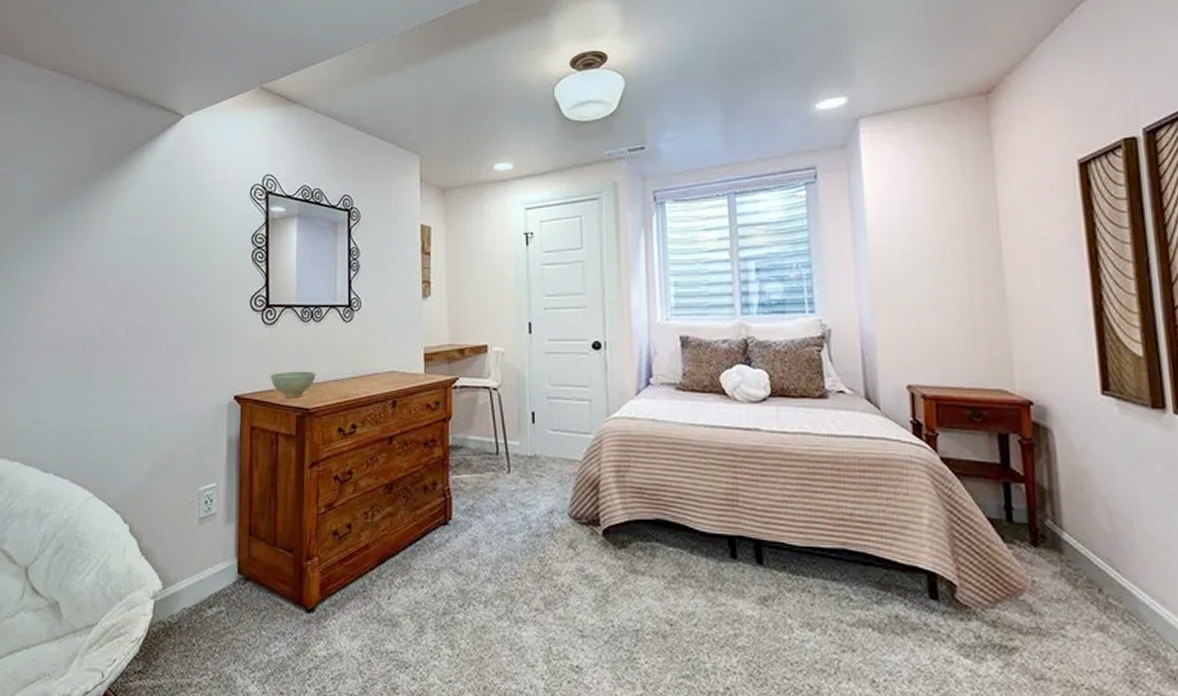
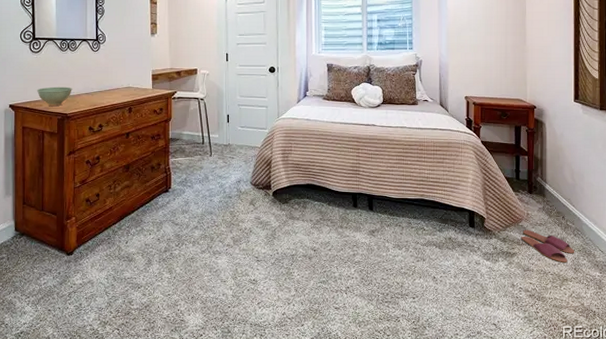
slippers: none [1024,608,1128,670] -> present [521,229,575,262]

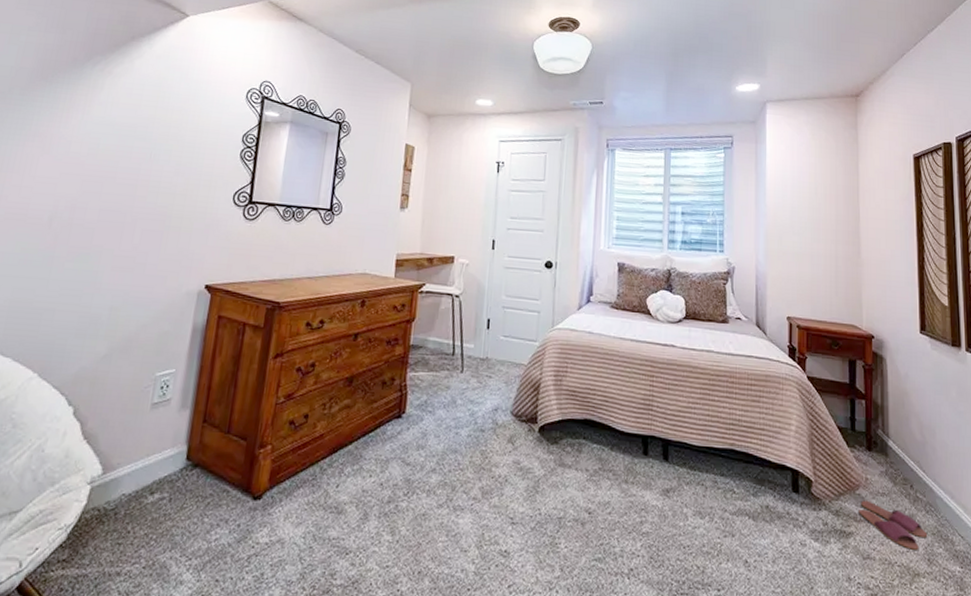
bowl: present [37,87,72,107] -> none [244,265,291,292]

